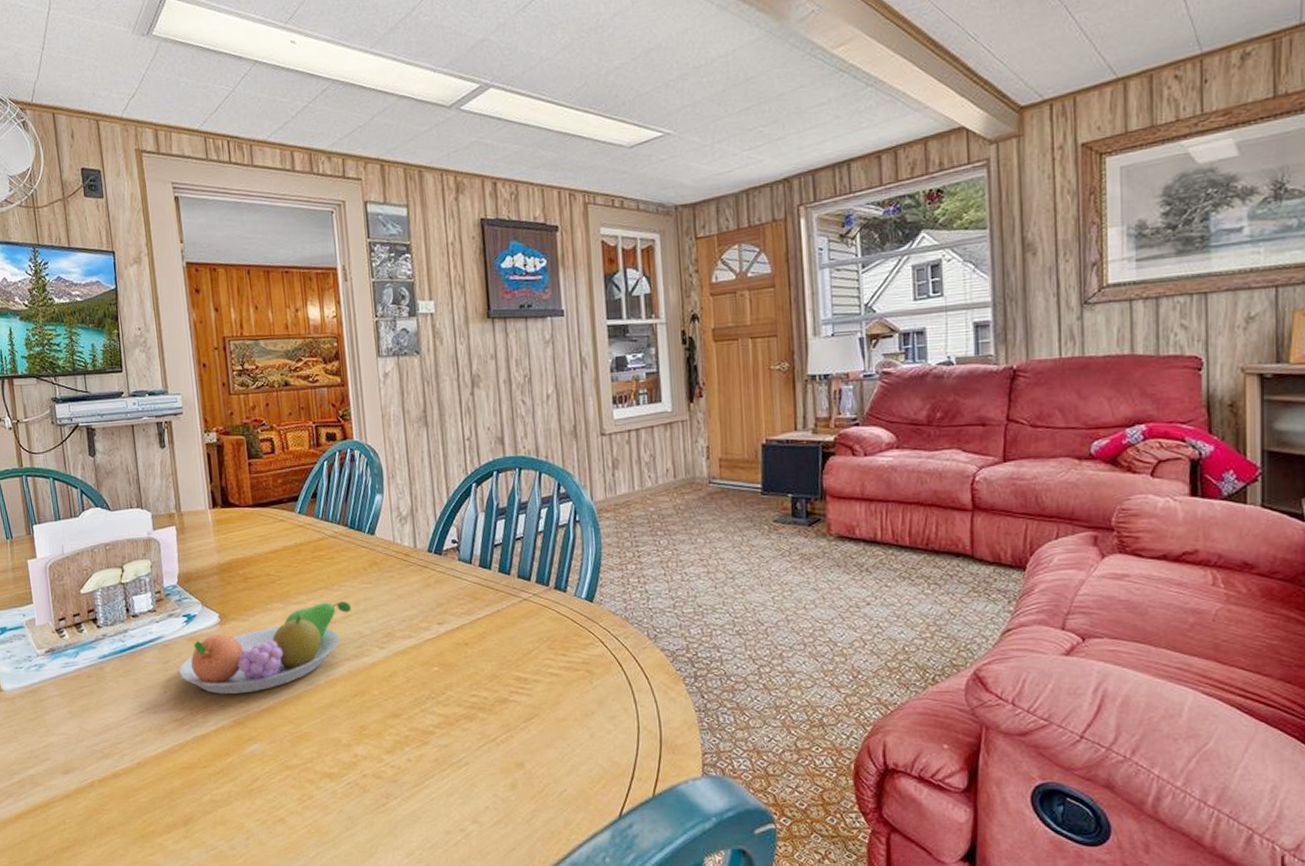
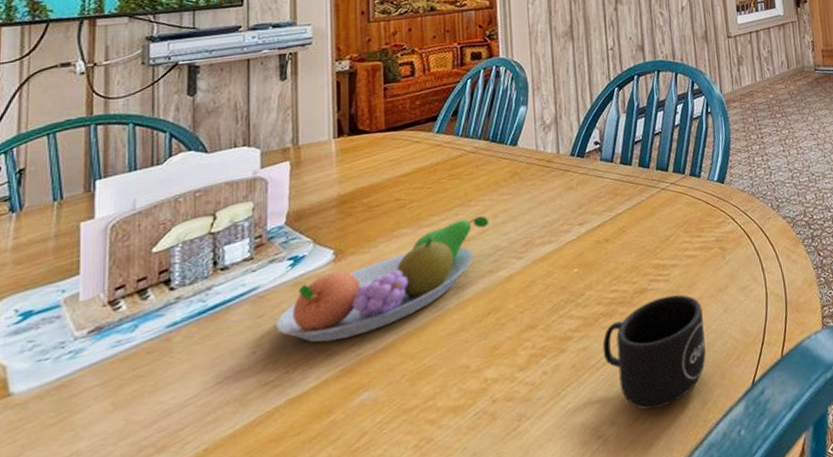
mug: none [464,710,570,817] -> present [602,294,706,410]

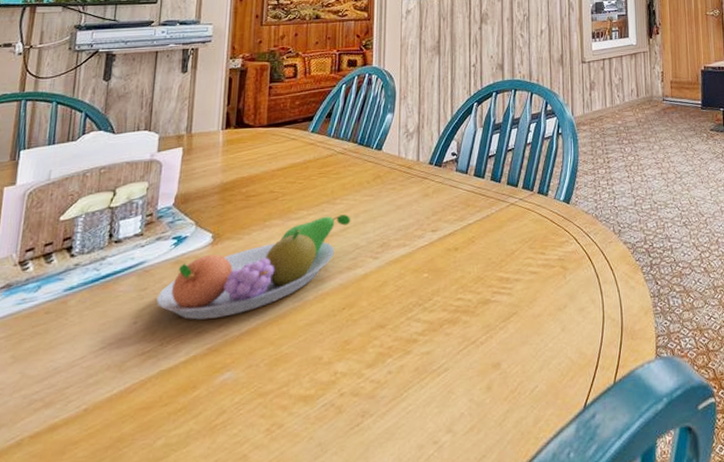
mug: present [602,294,706,410] -> none [445,309,542,421]

